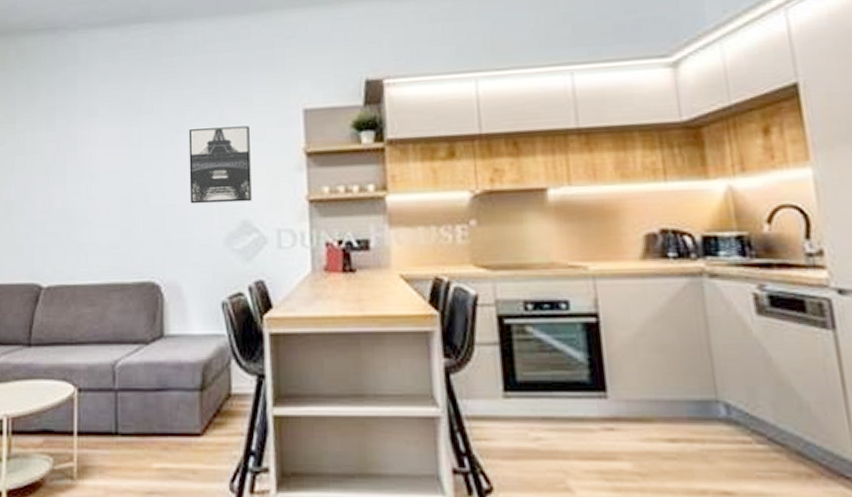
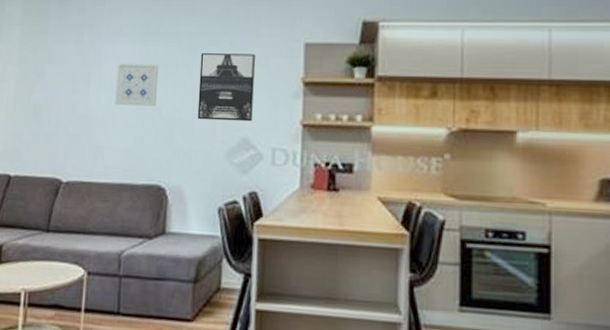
wall art: none [96,145,143,196] -> present [115,63,159,107]

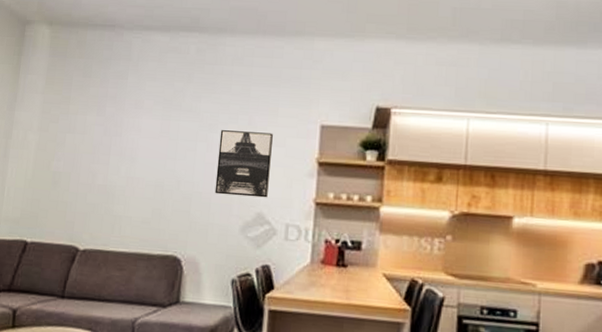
wall art: present [115,63,159,107] -> none [134,136,180,180]

